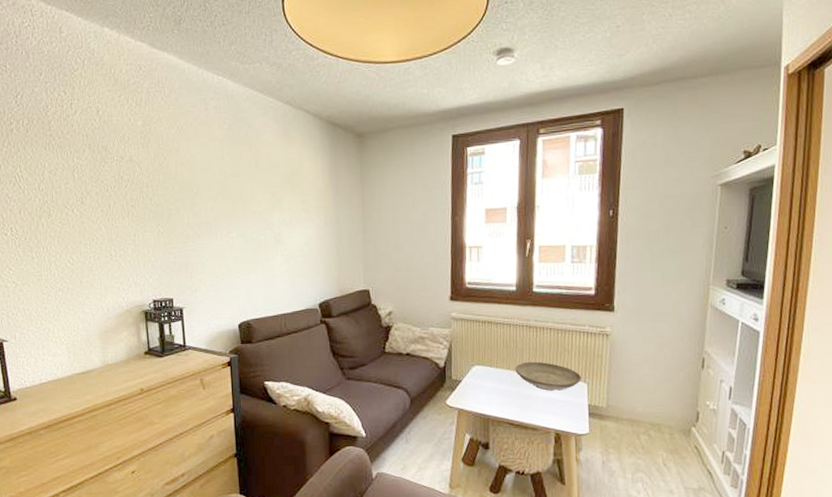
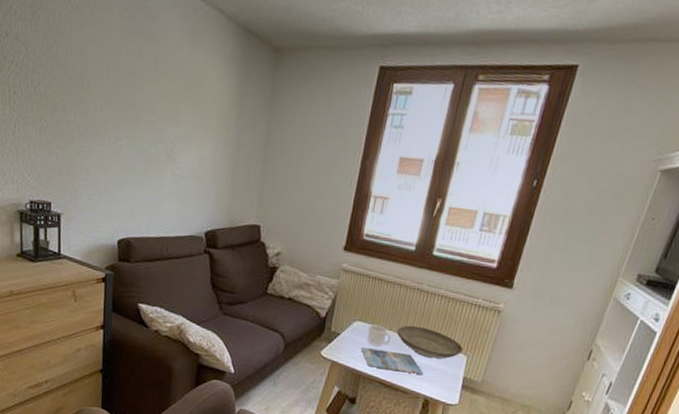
magazine: none [484,390,550,410] -> present [361,347,424,375]
mug: none [487,366,511,389] -> present [366,324,391,348]

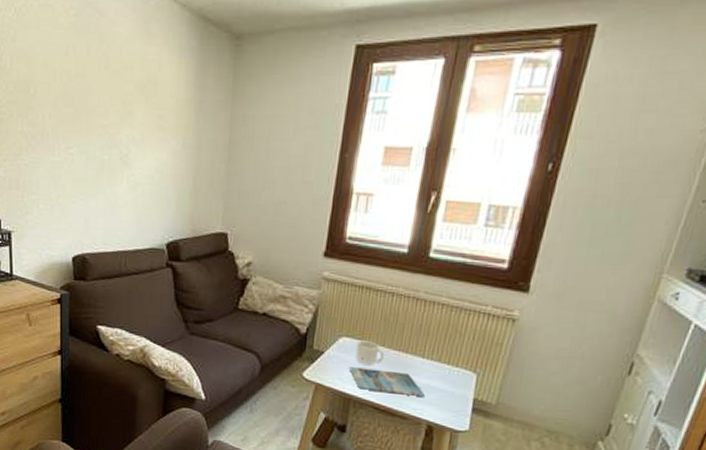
decorative bowl: present [397,325,463,359] -> none [391,339,472,378]

